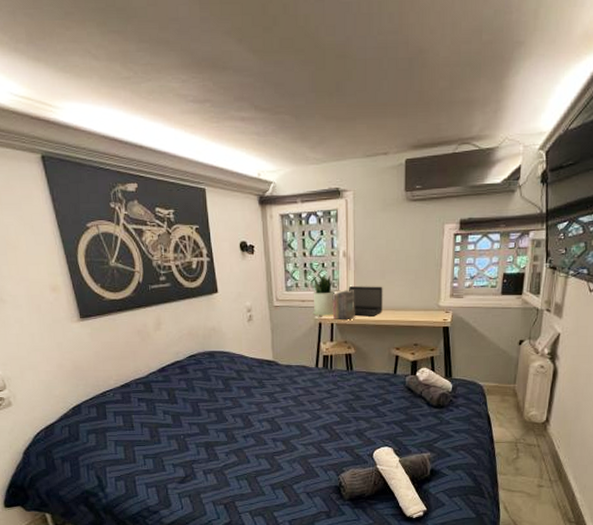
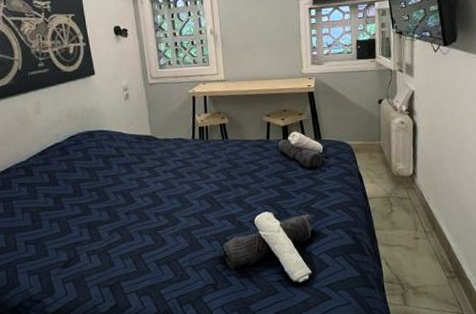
planter: present [312,274,336,316] -> none [183,51,207,90]
books: present [332,290,355,321] -> none [203,64,226,93]
laptop: present [349,286,383,317] -> none [218,58,251,88]

